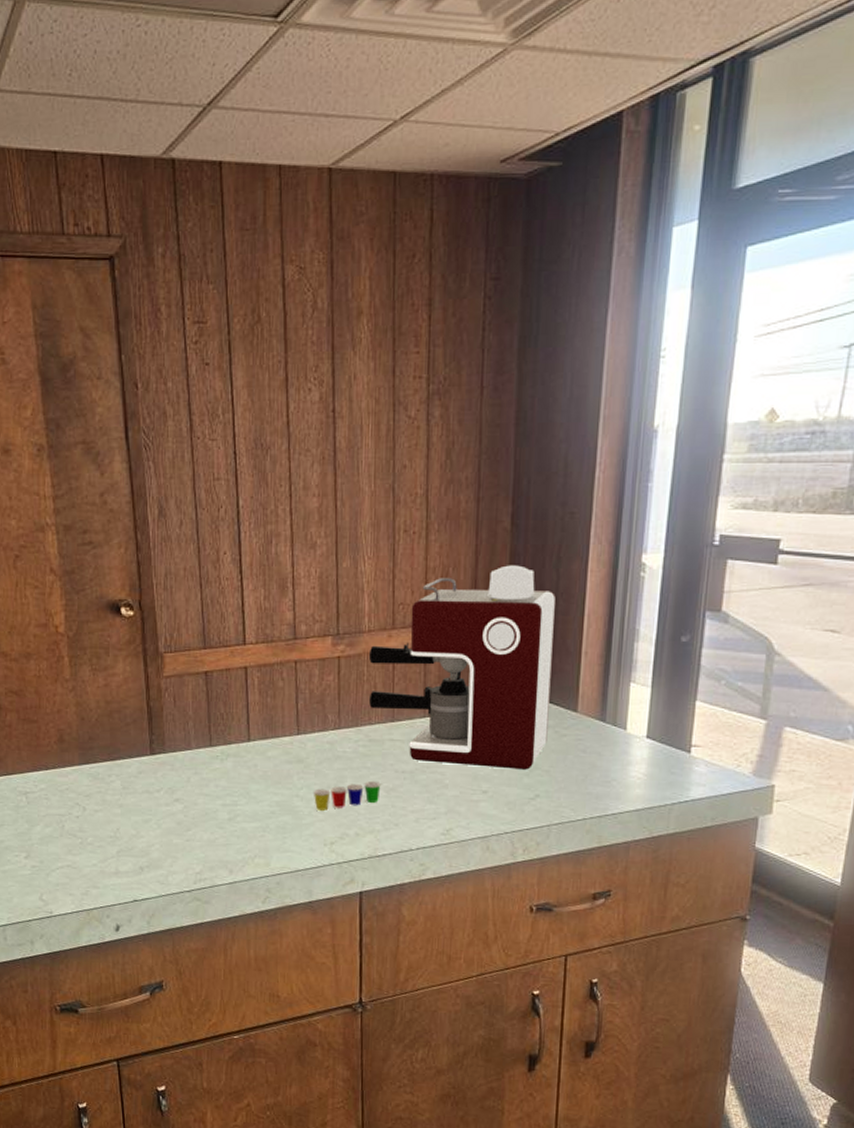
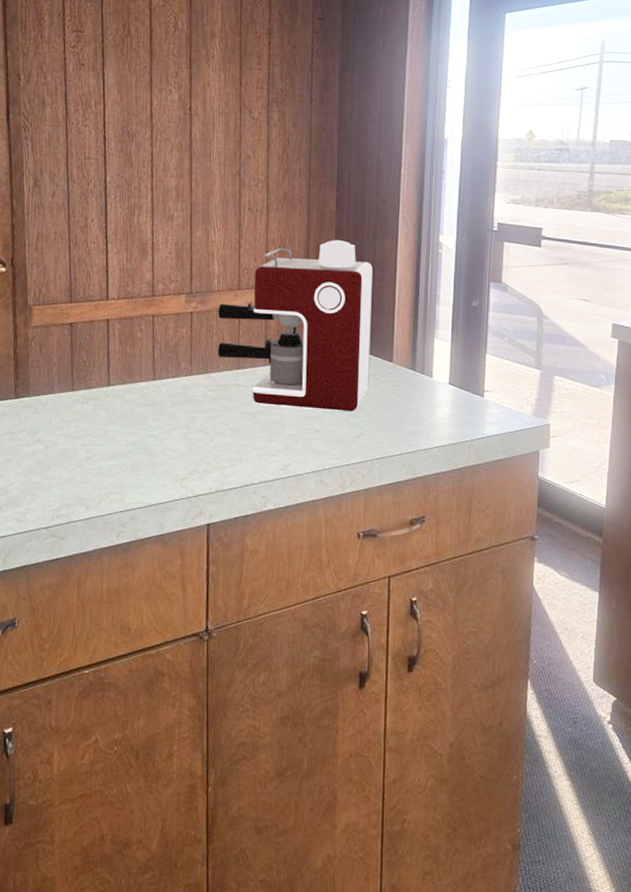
cup: present [314,780,381,812] -> none [167,421,227,450]

